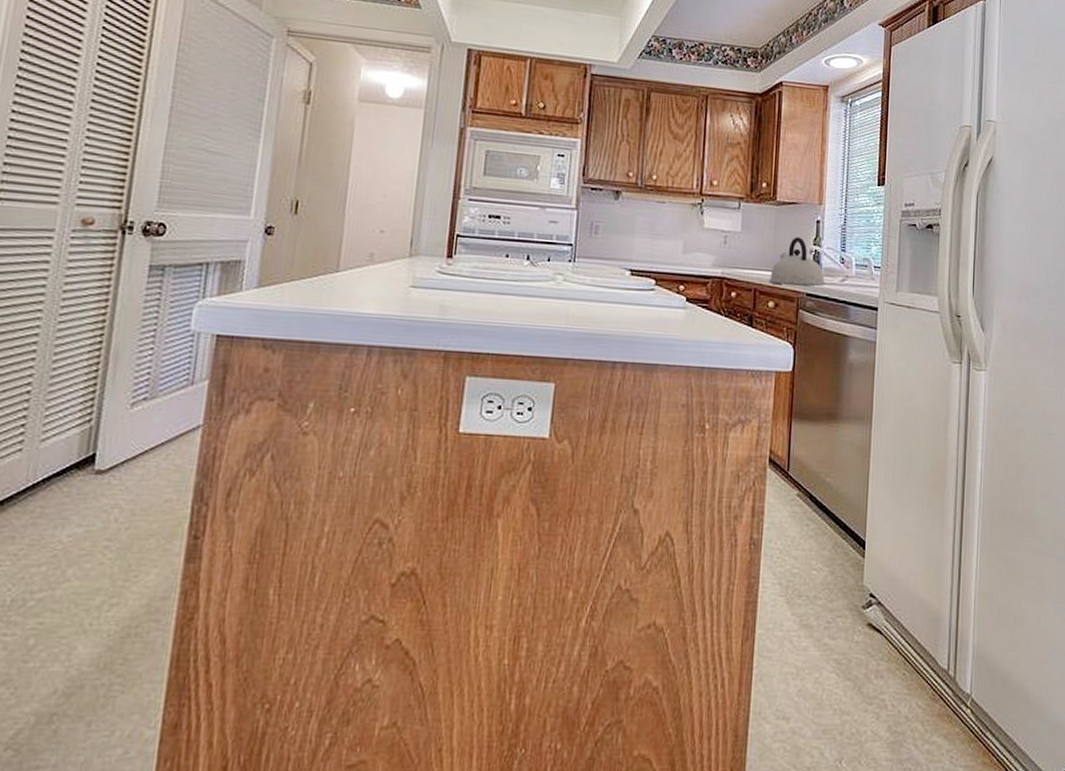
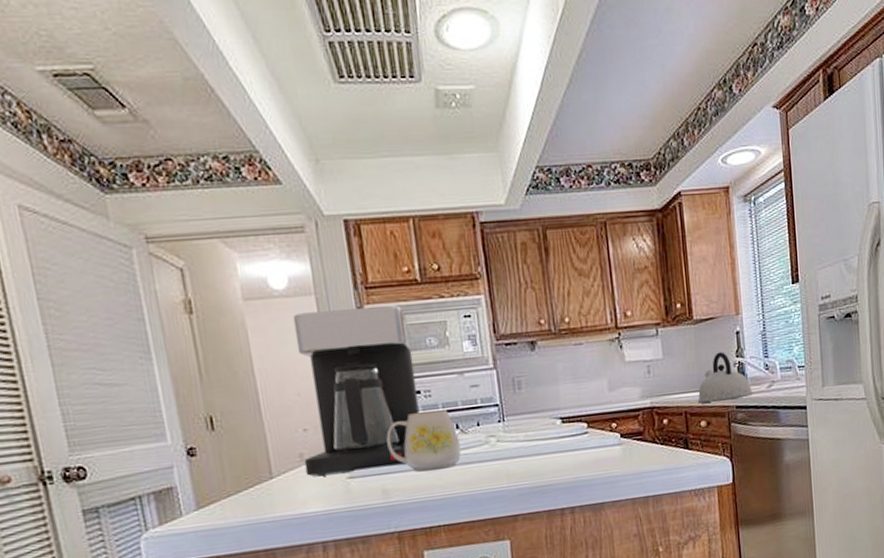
coffee maker: none [371,122,504,286] -> present [293,305,420,477]
mug: none [456,236,527,298] -> present [386,410,461,473]

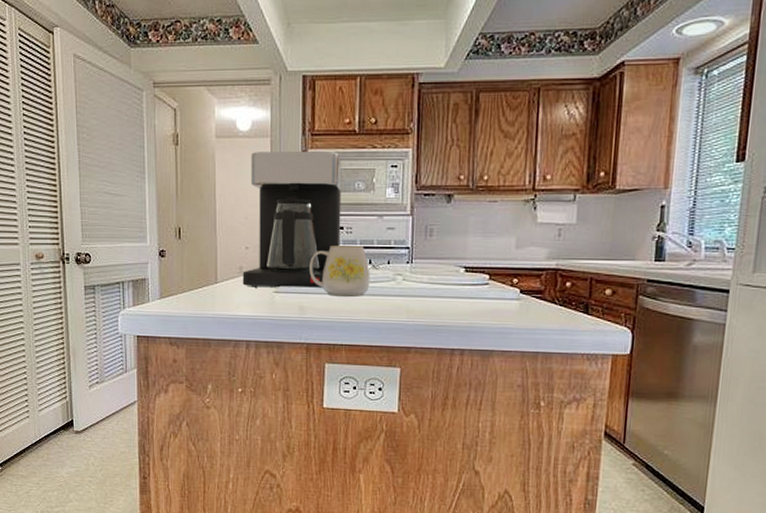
kettle: present [697,352,754,403] -> none [606,224,670,272]

